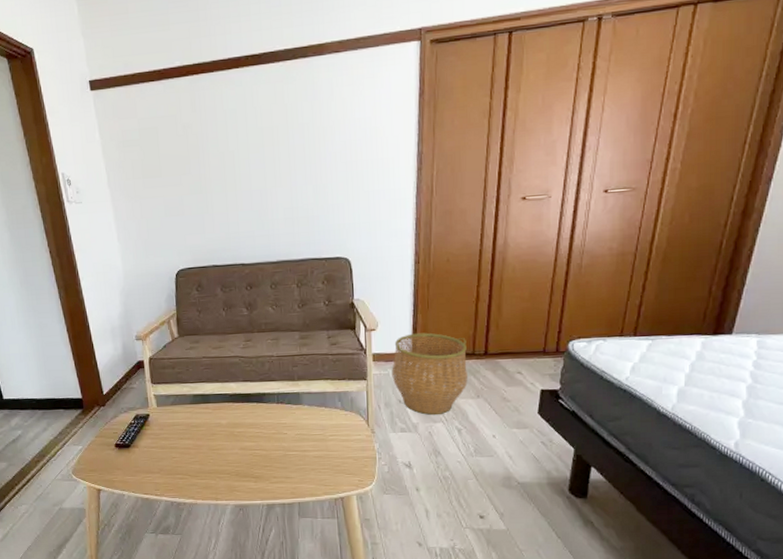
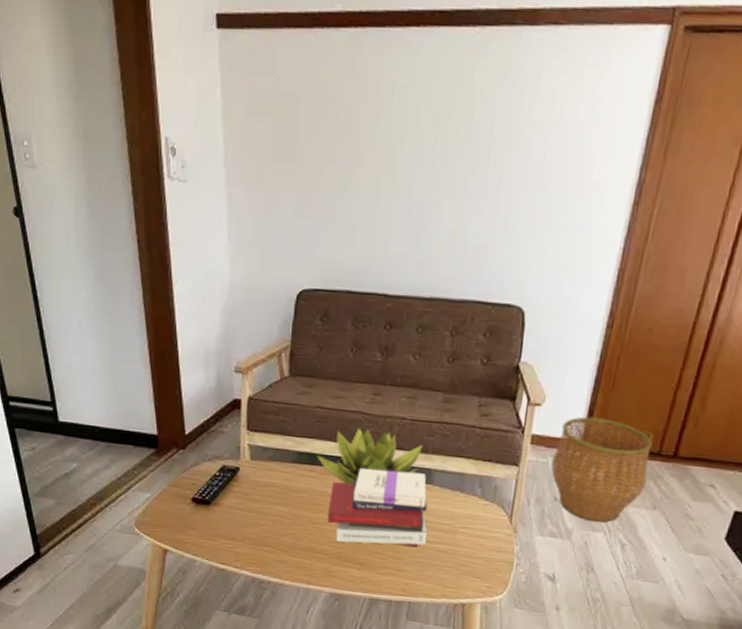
decorative plant: none [208,368,290,414] -> present [316,428,423,484]
books: none [223,397,305,462] -> present [327,467,428,548]

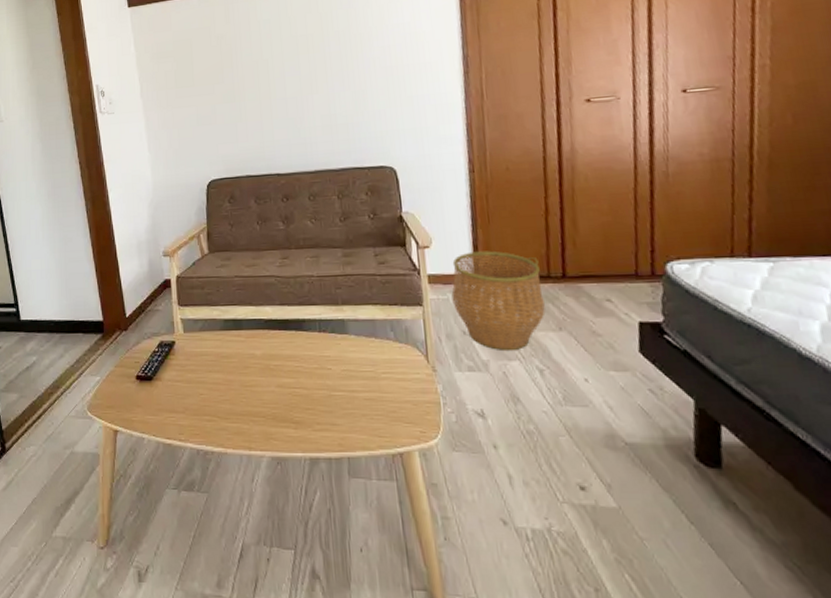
decorative plant: present [316,428,423,484] -> none [240,290,333,344]
books: present [327,467,428,548] -> none [257,325,354,402]

